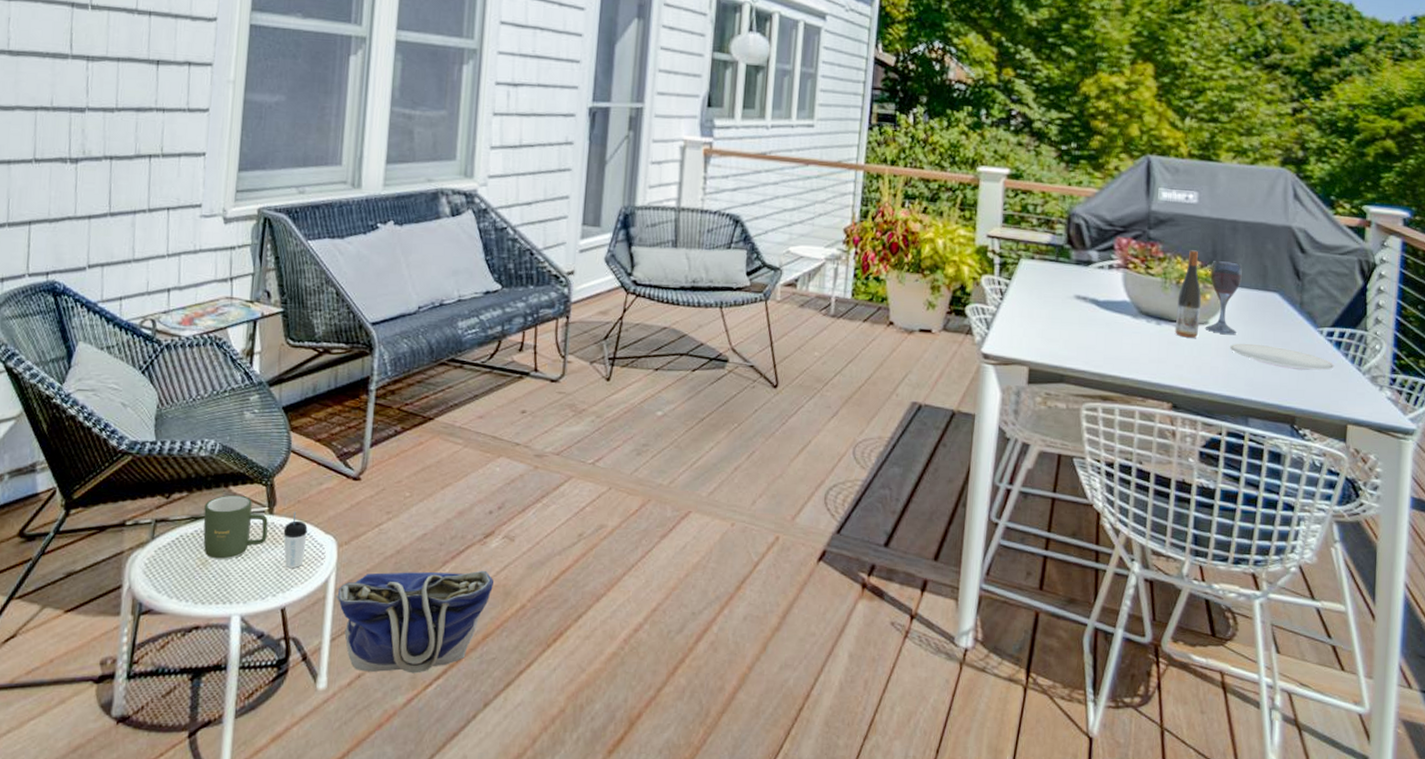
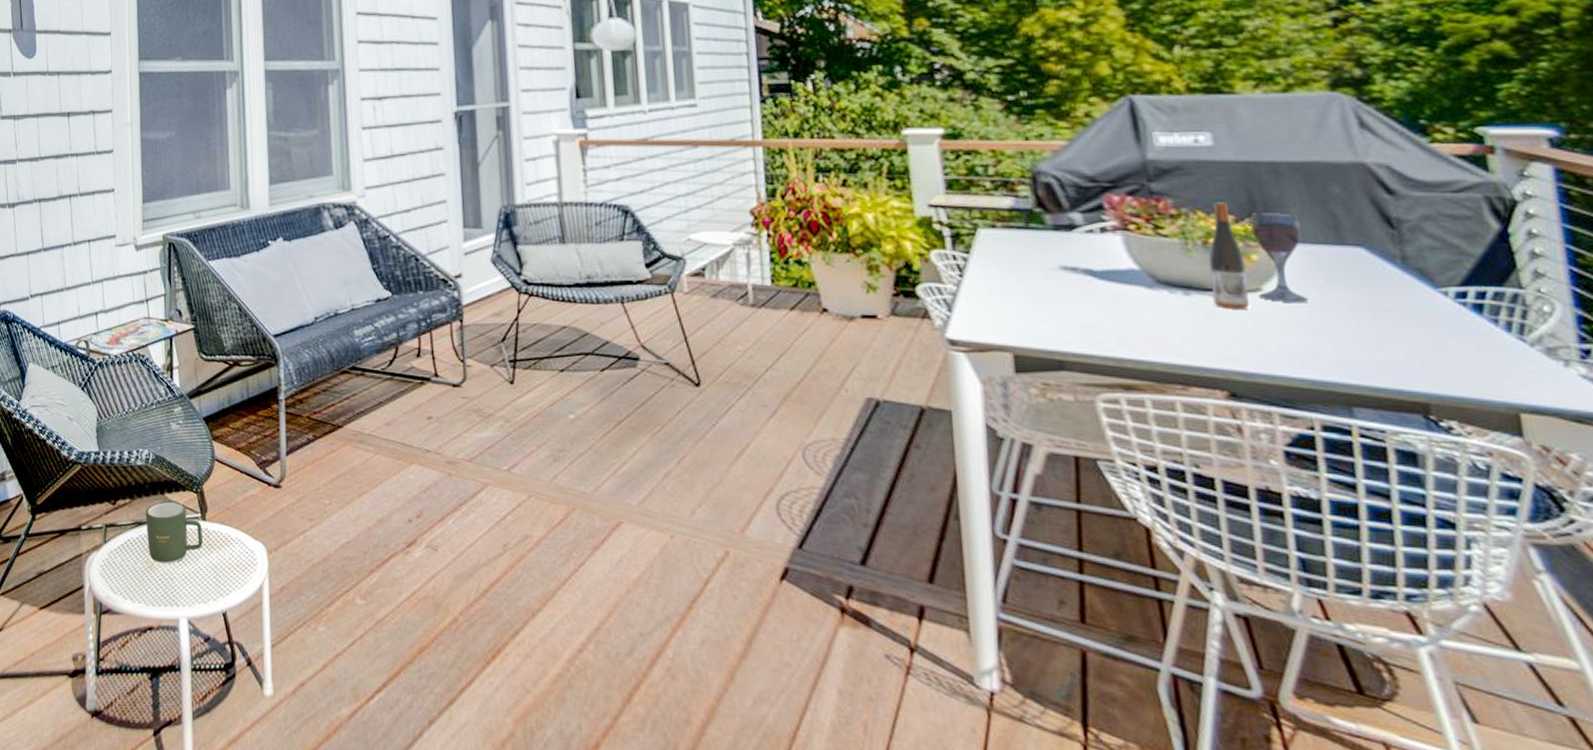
beverage cup: present [283,511,308,569] -> none [216,518,238,574]
tote bag: present [335,570,493,674] -> none [271,580,422,685]
plate: present [1230,343,1335,371] -> none [1302,312,1479,344]

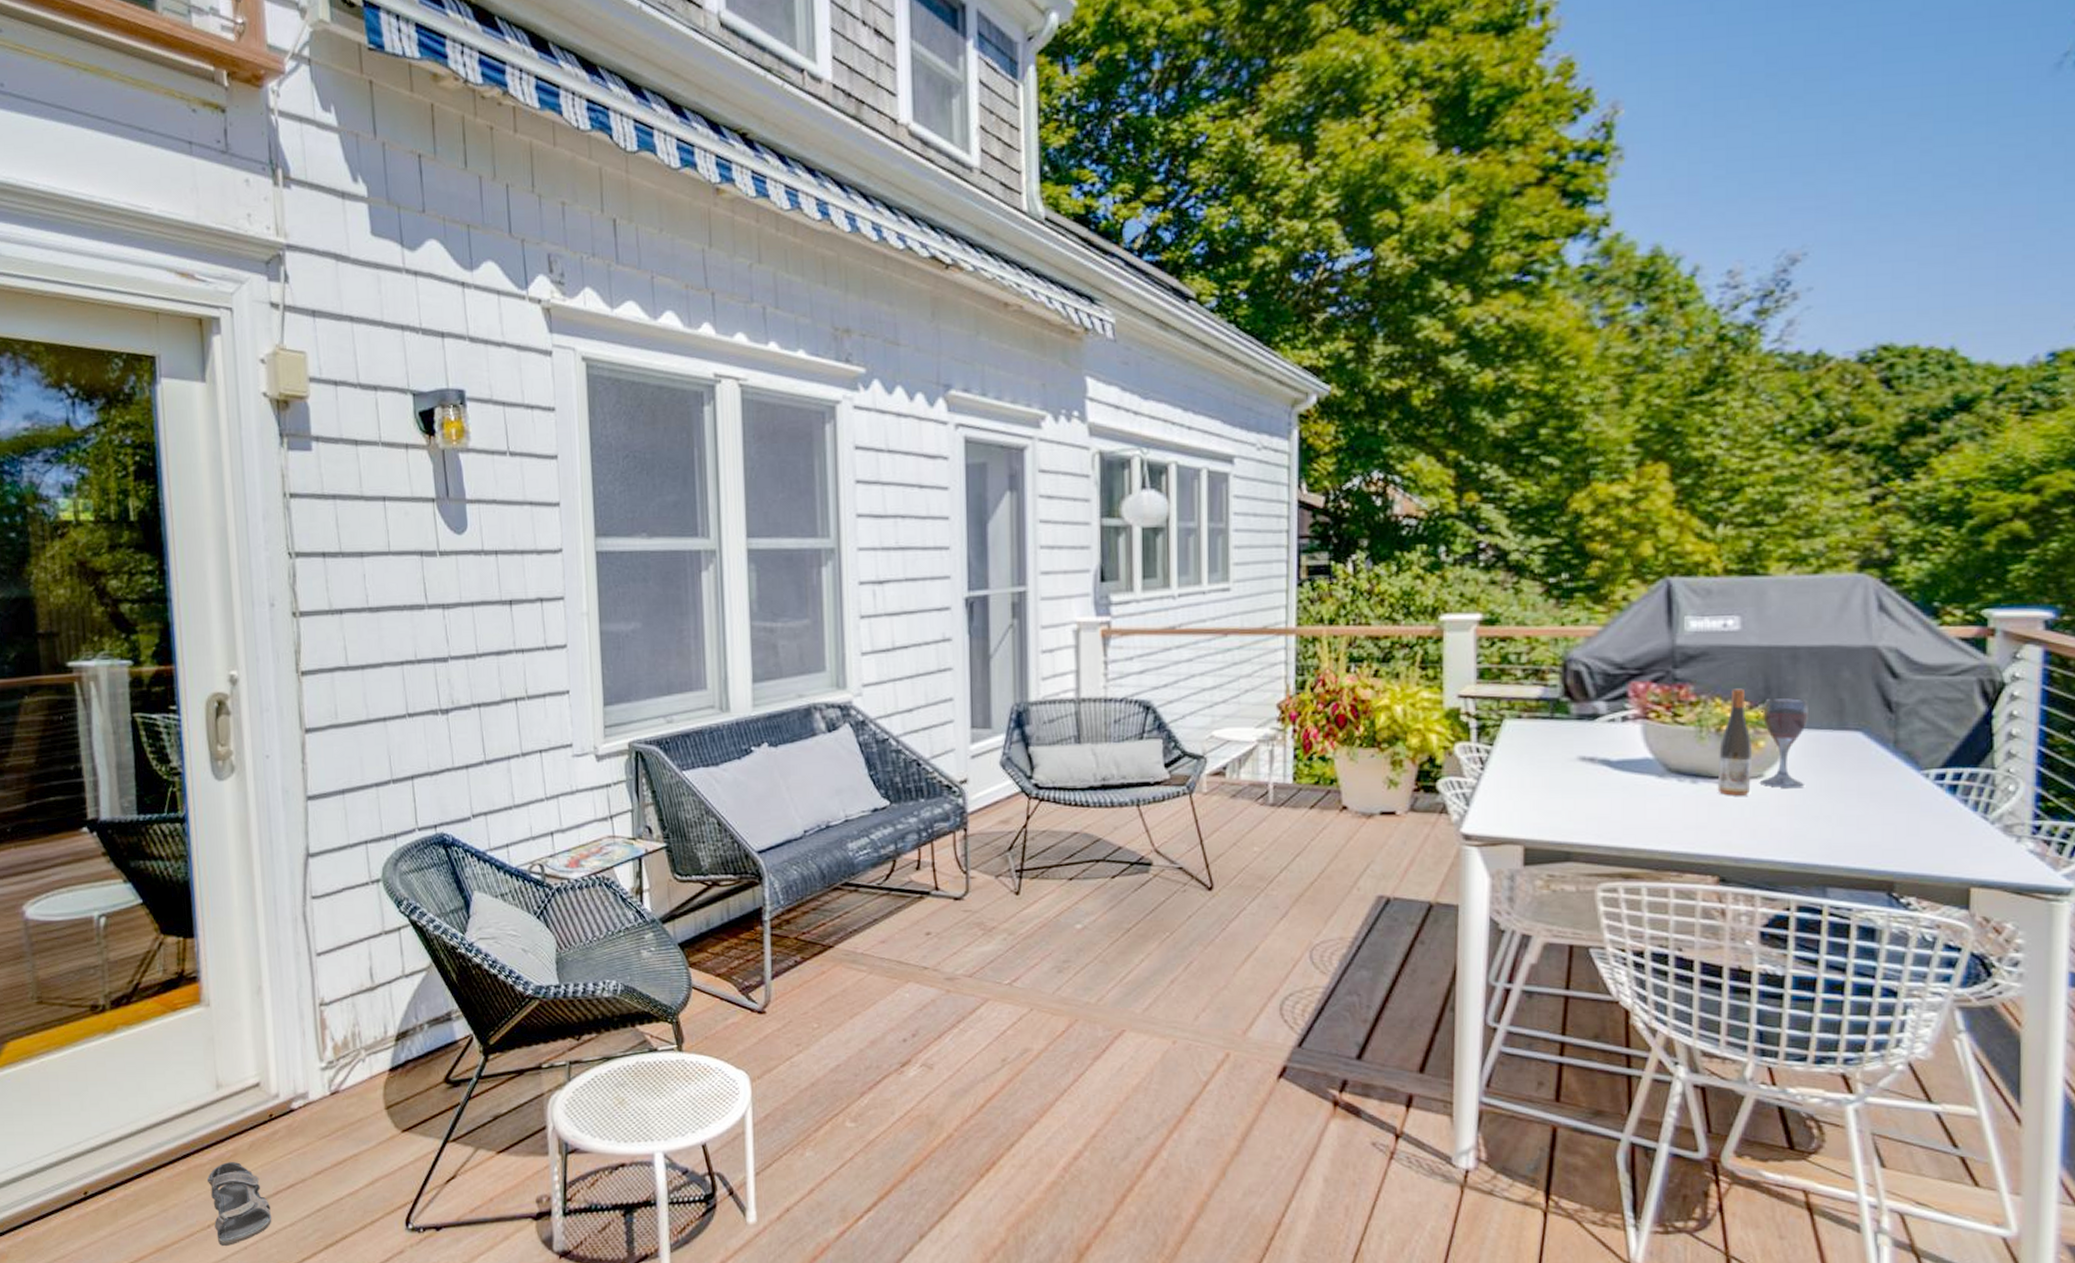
mug: present [145,501,203,564] -> none [614,1034,679,1099]

